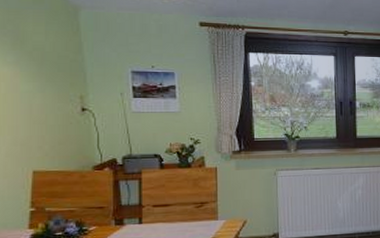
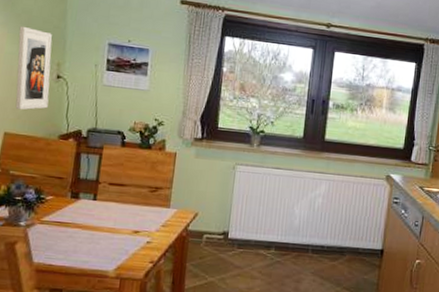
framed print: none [33,63,76,147] -> present [15,26,53,110]

